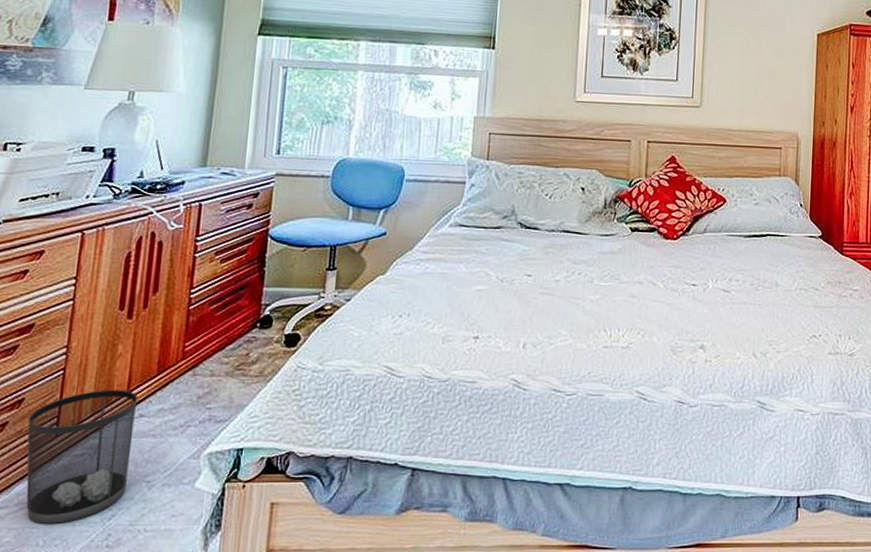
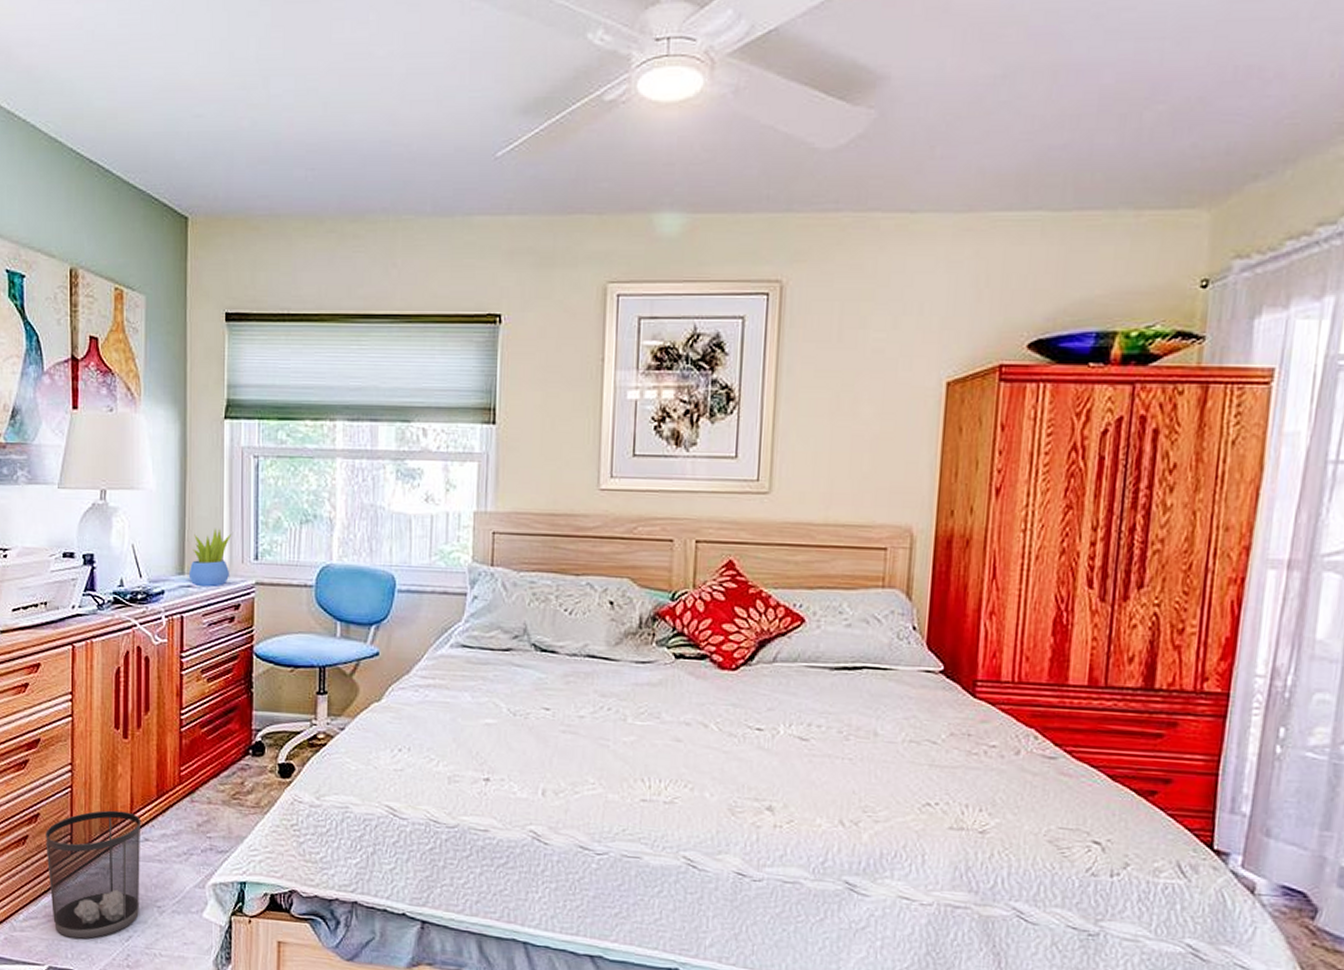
succulent plant: none [210,126,257,178] -> present [188,528,232,588]

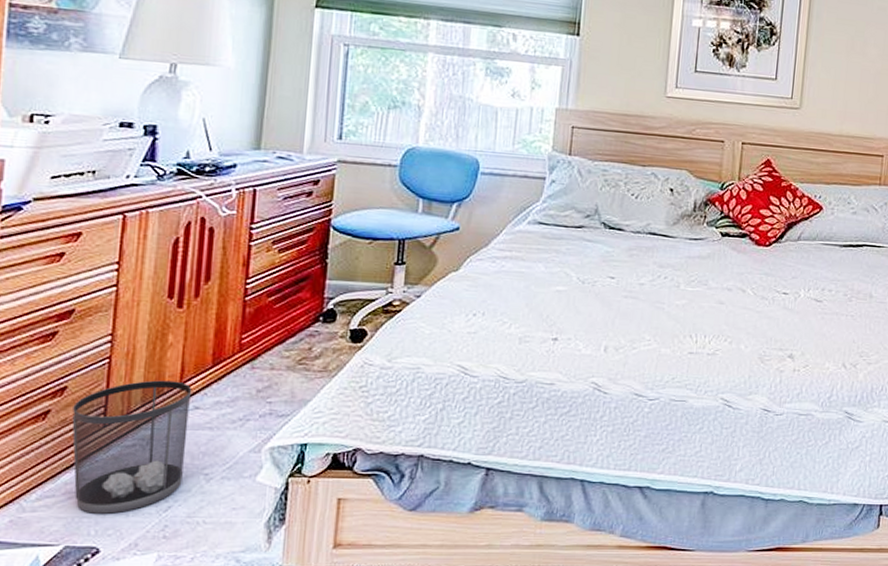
succulent plant: present [188,528,232,588] -> none [265,107,316,164]

